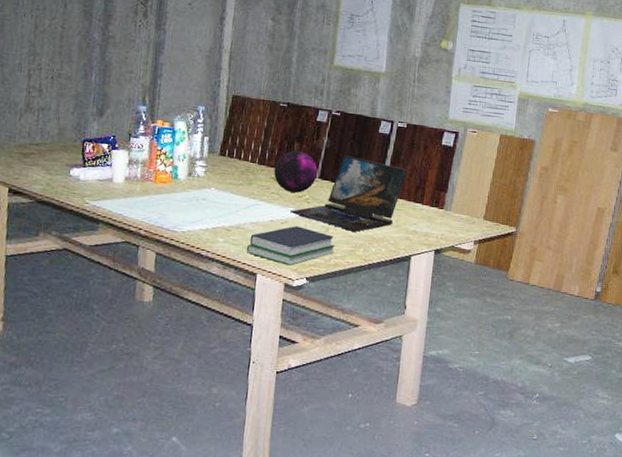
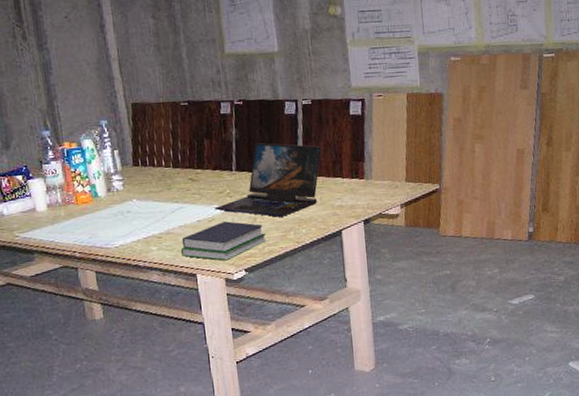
decorative orb: present [273,150,318,193] -> none [189,147,234,190]

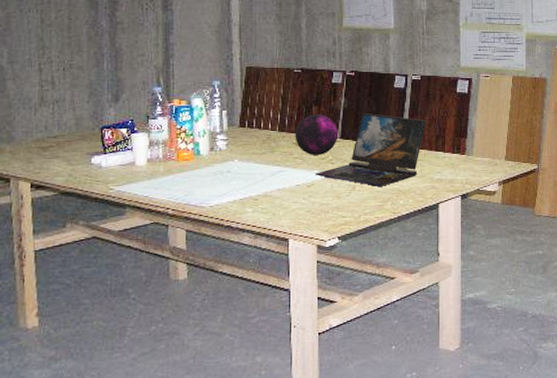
book: present [180,221,266,261] -> none [275,188,363,227]
decorative orb: none [189,147,234,190] -> present [295,114,339,155]

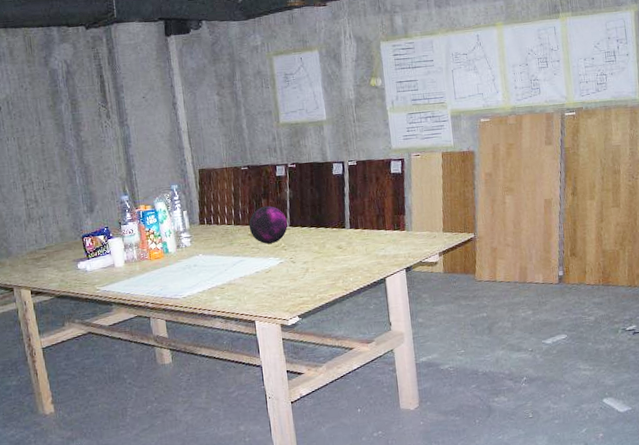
laptop: present [314,112,426,187] -> none [270,200,366,267]

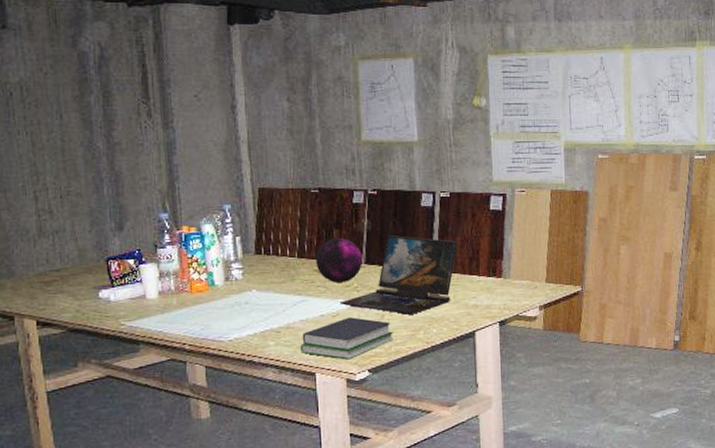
book: none [240,272,317,309] -> present [299,317,393,360]
laptop: none [270,200,366,267] -> present [339,234,458,315]

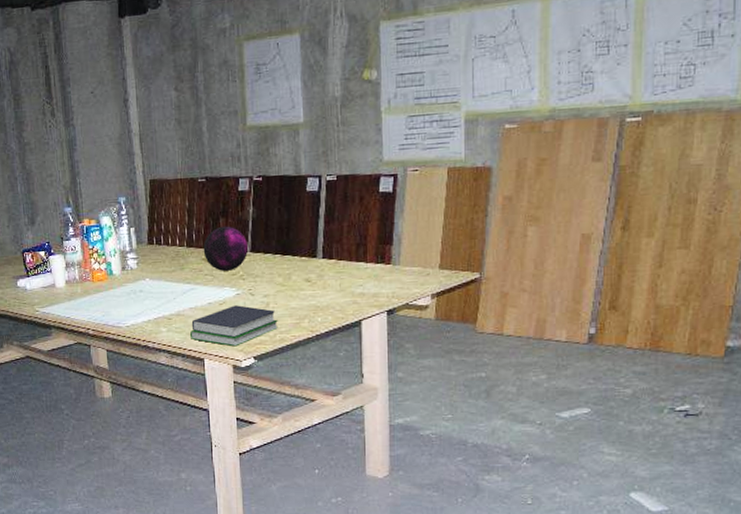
laptop: present [339,234,458,315] -> none [226,222,345,303]

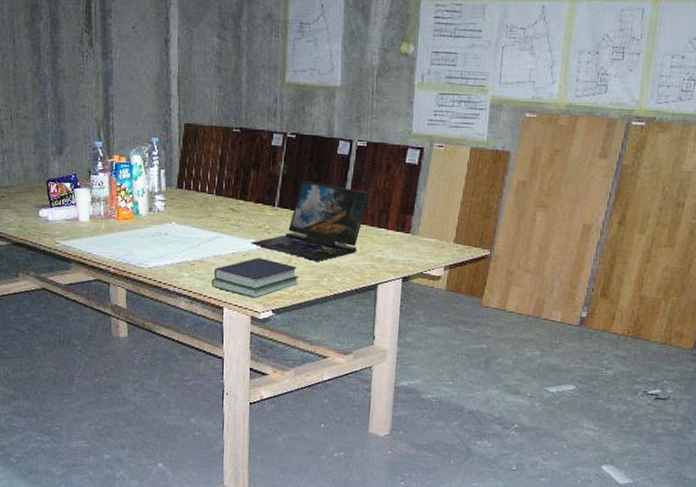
decorative orb: present [203,226,249,271] -> none [232,178,277,223]
laptop: none [226,222,345,303] -> present [250,180,370,261]

